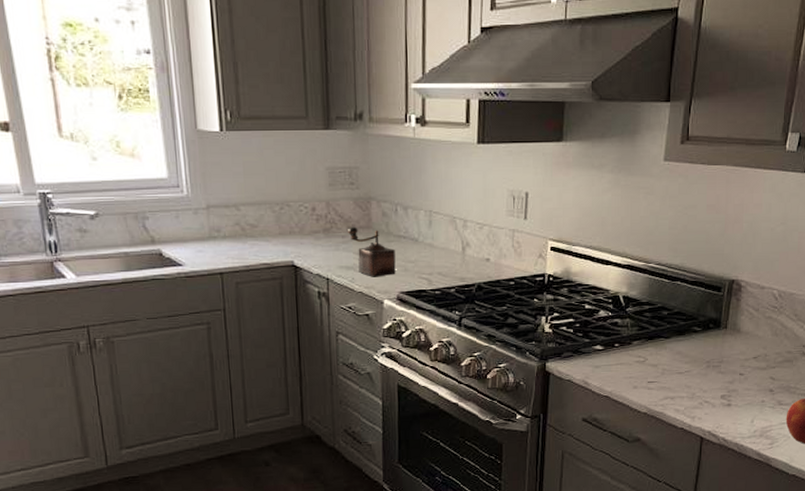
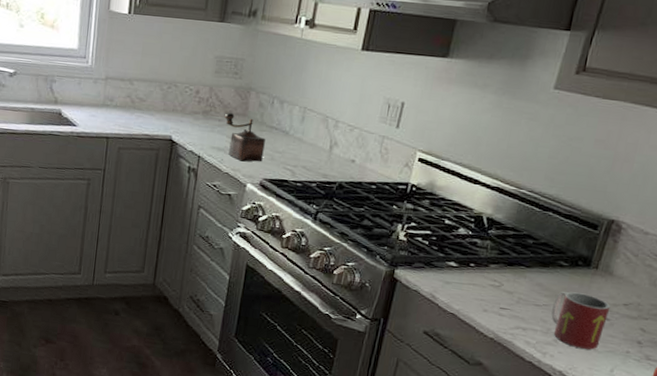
mug: none [694,354,743,406] -> present [551,292,611,350]

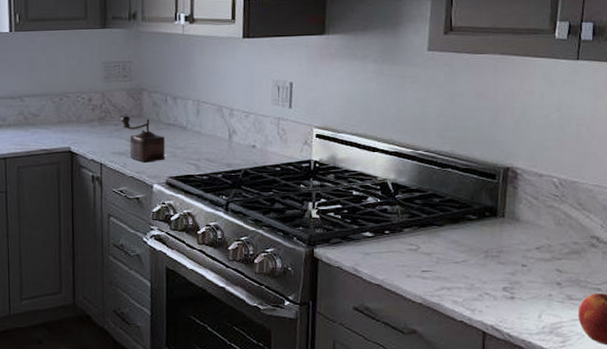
mug: present [551,292,611,350] -> none [471,243,525,299]

